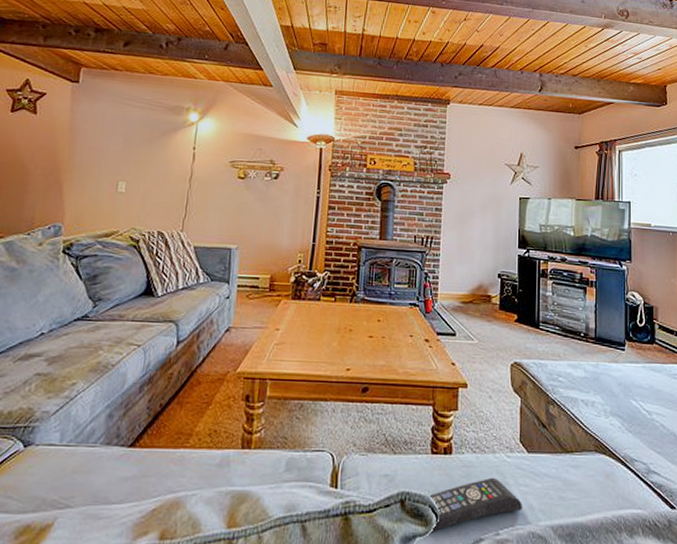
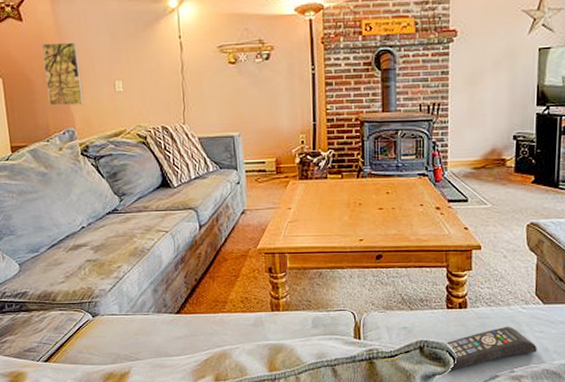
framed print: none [41,137,88,201] -> present [40,42,84,106]

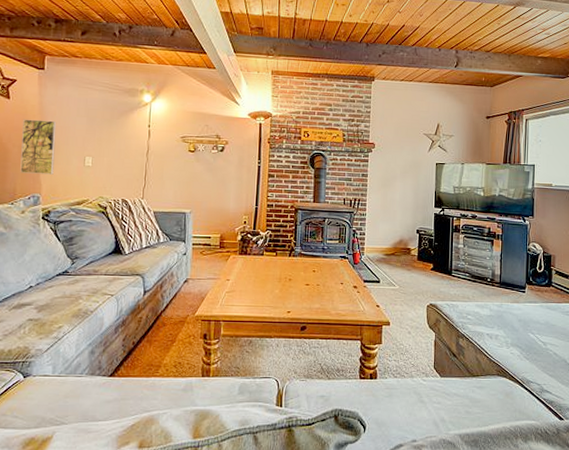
remote control: present [447,326,537,370] -> none [359,397,435,439]

